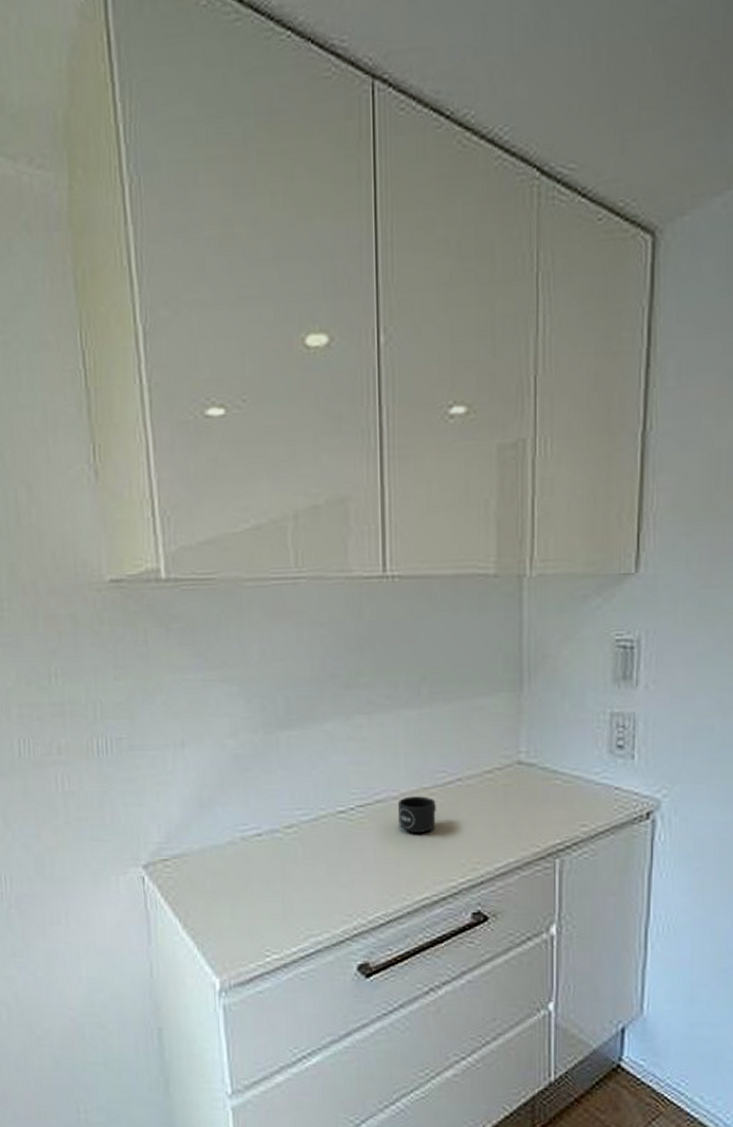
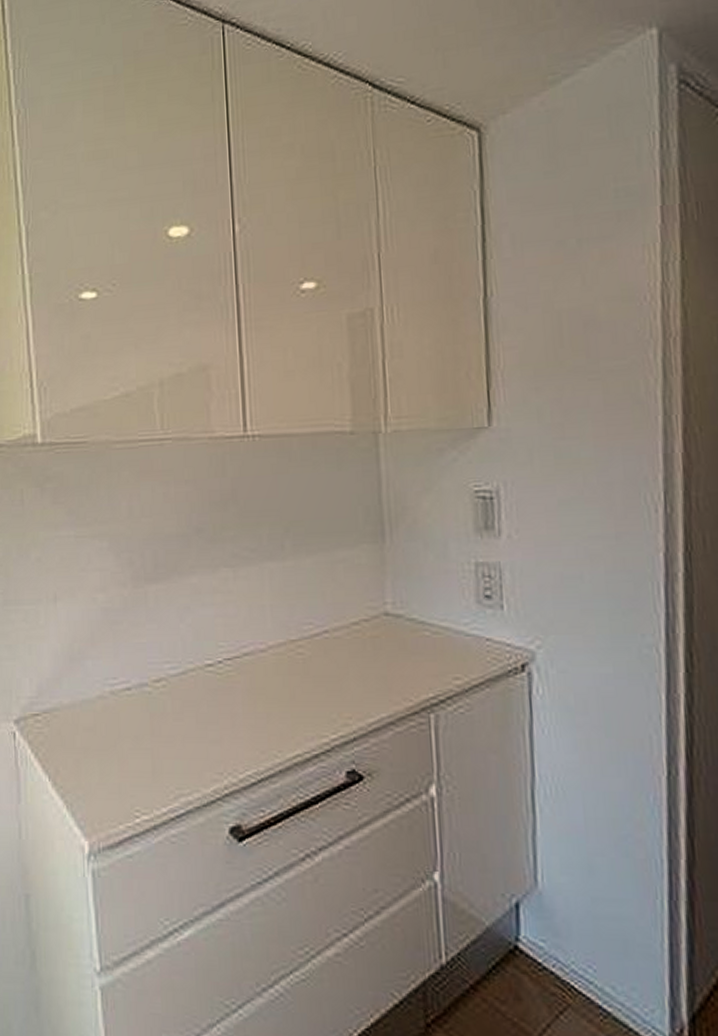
mug: present [398,796,436,833] -> none [266,649,305,686]

